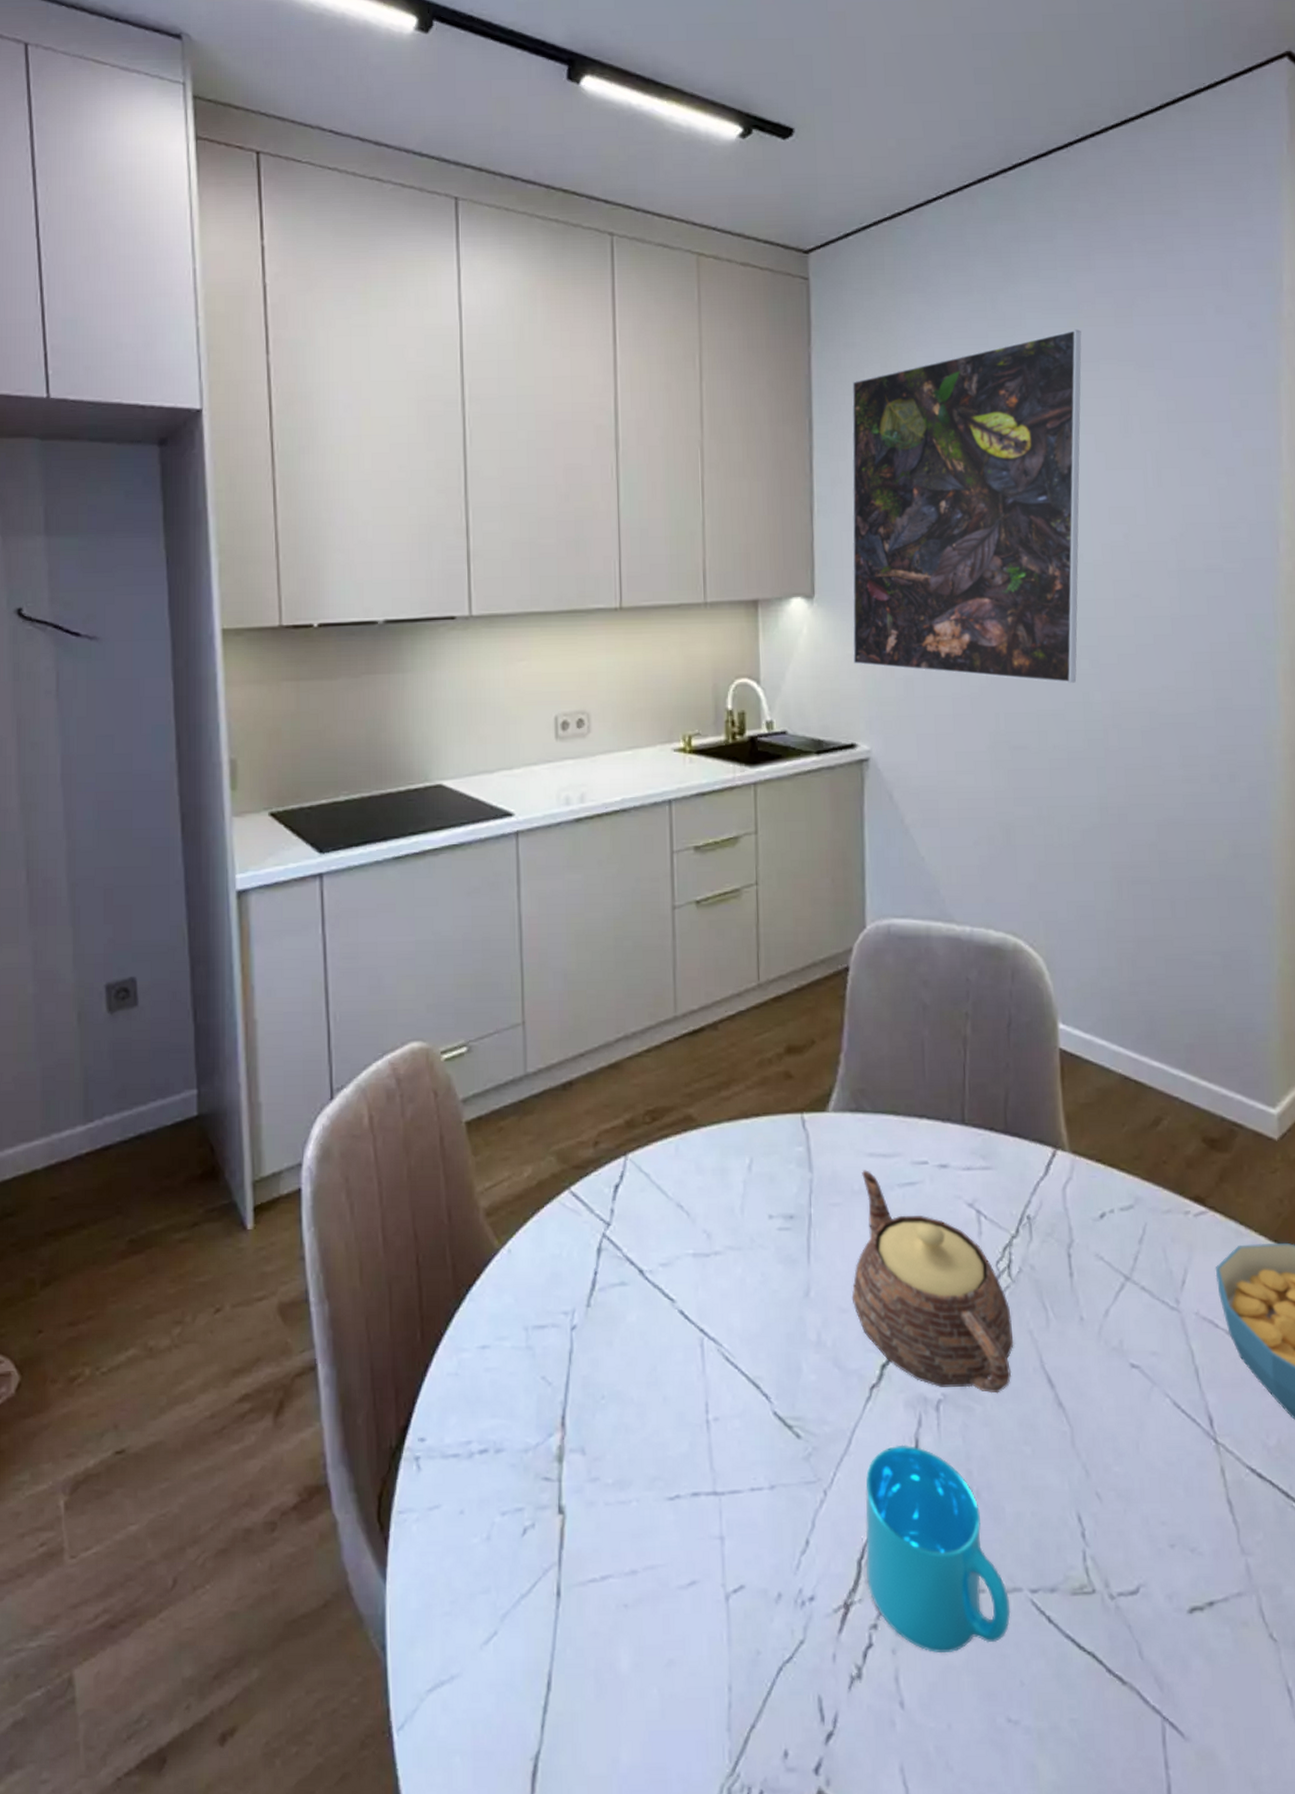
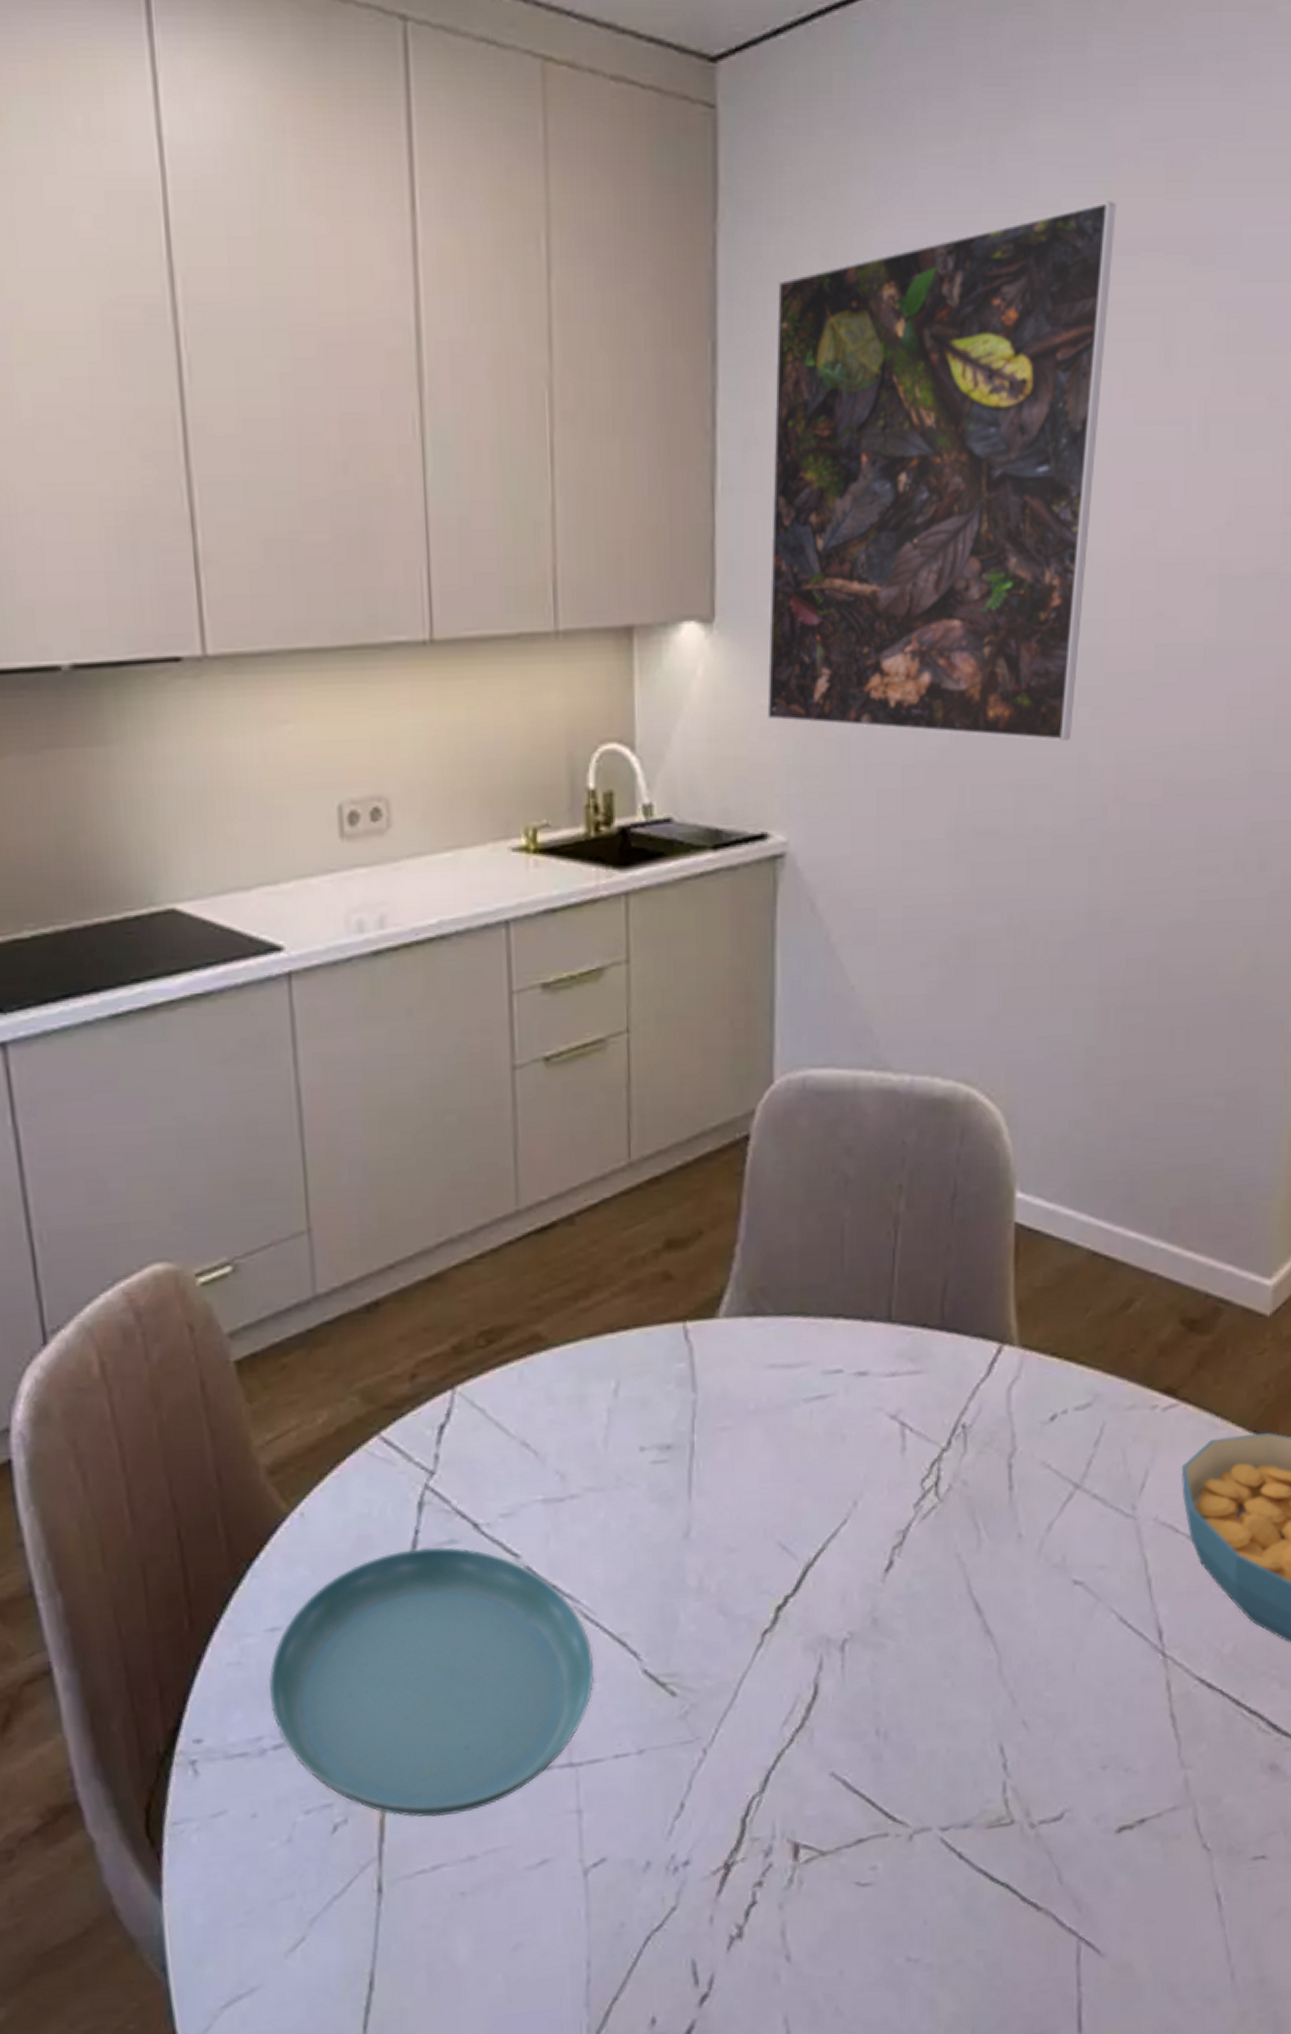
saucer: none [478,1287,734,1530] -> present [268,1546,594,1817]
teapot: present [851,1170,1014,1394] -> none [742,1385,937,1627]
cup: present [865,1444,1011,1652] -> none [751,1691,917,1902]

